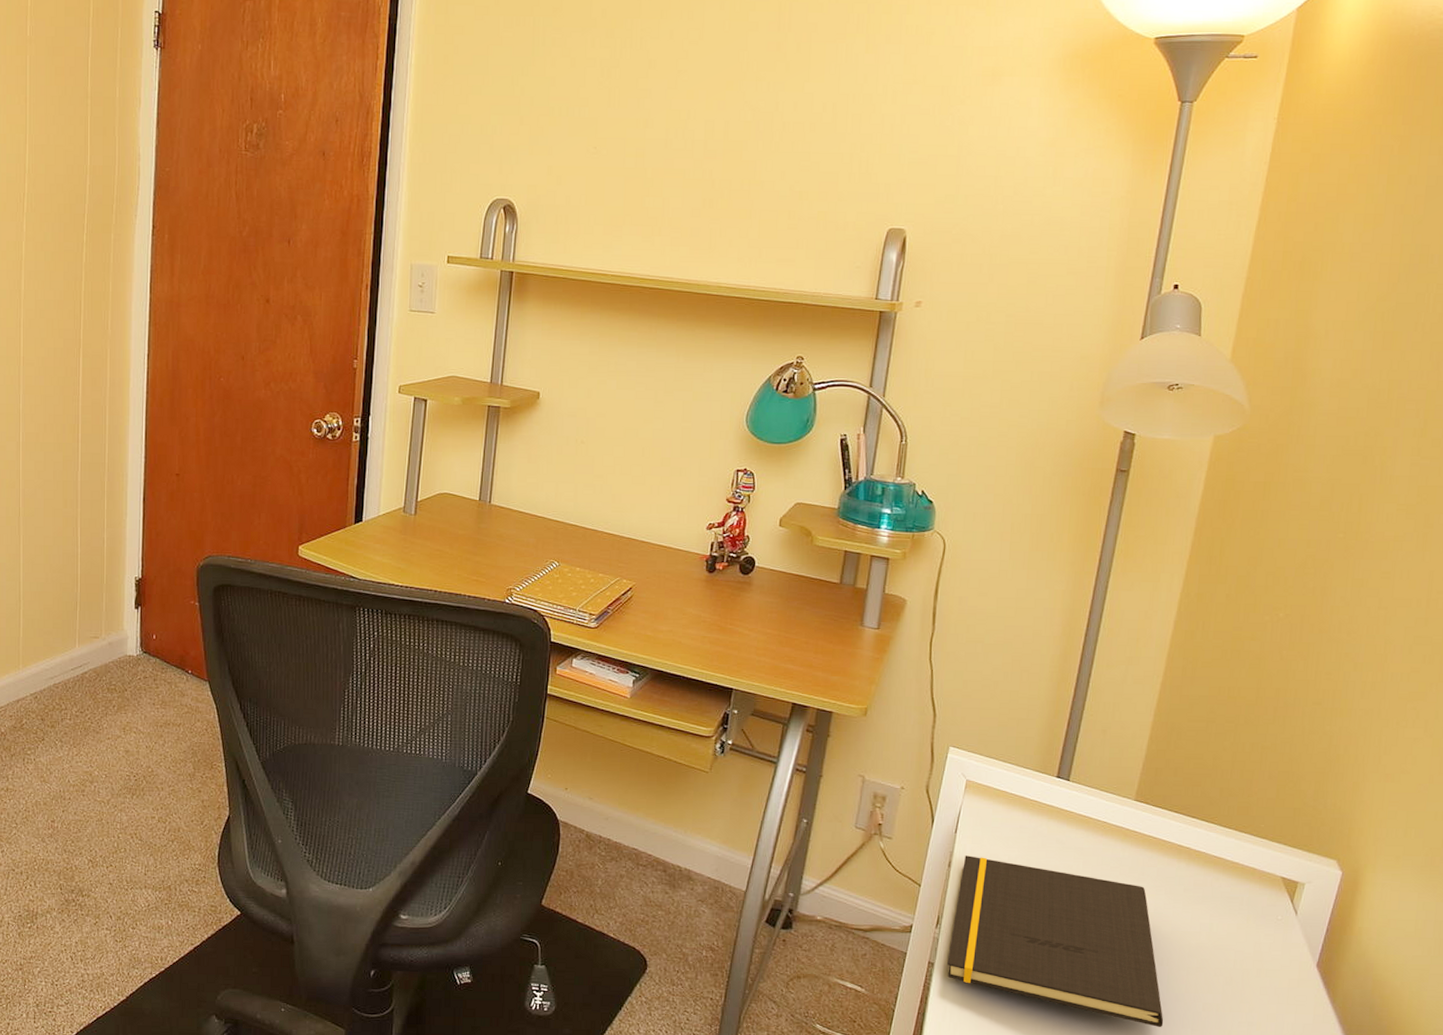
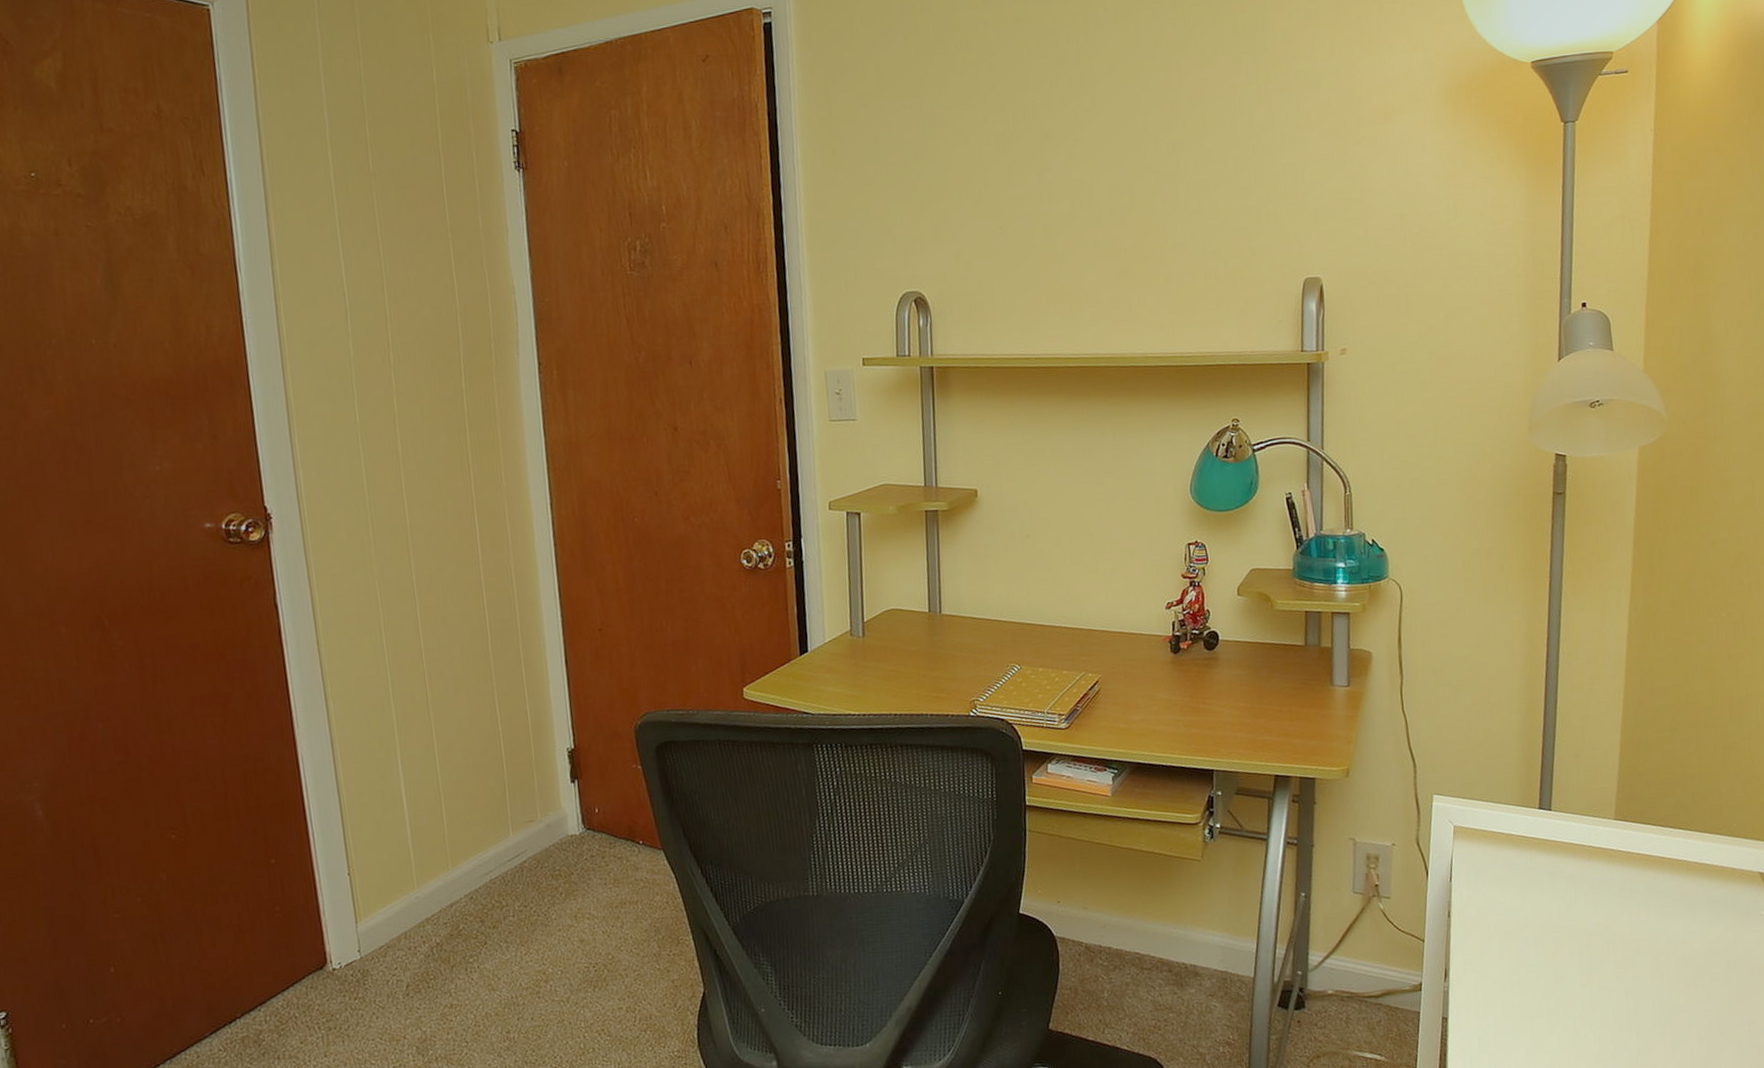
notepad: present [947,855,1164,1027] -> none [1460,901,1671,1043]

